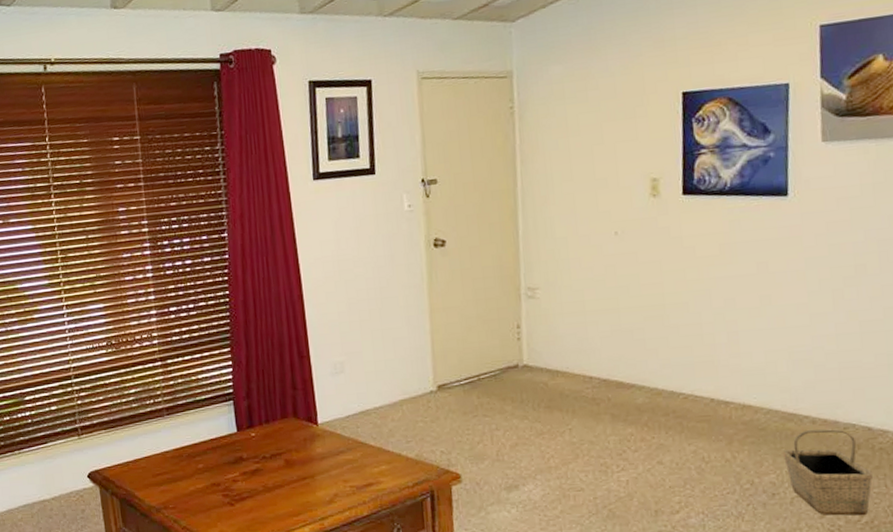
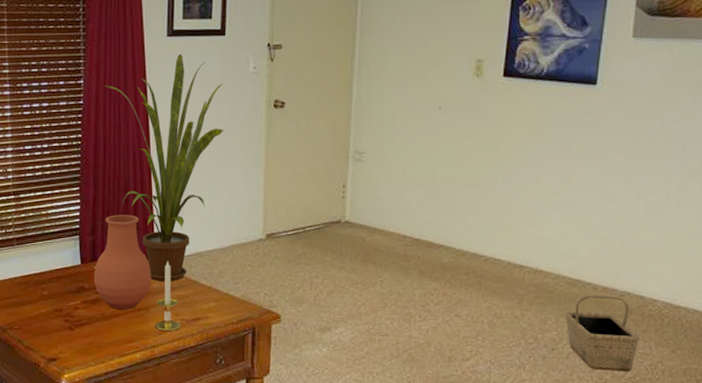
house plant: none [249,197,382,446] -> present [104,53,224,282]
vase: none [252,374,316,480] -> present [93,214,152,310]
candle: none [322,421,352,500] -> present [155,260,181,331]

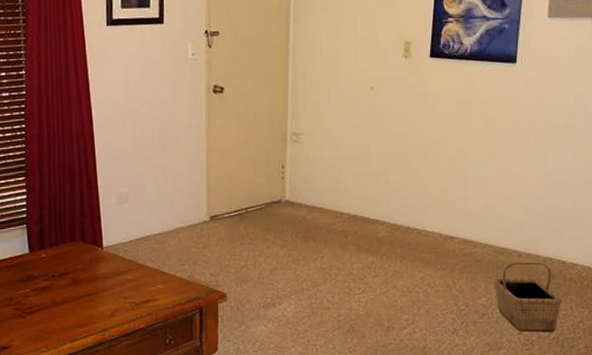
vase: present [93,214,152,310] -> none [42,202,100,296]
house plant: present [104,53,224,282] -> none [45,42,166,267]
candle: present [155,260,181,331] -> none [104,245,131,314]

